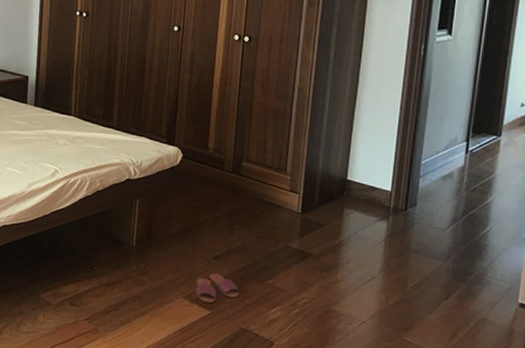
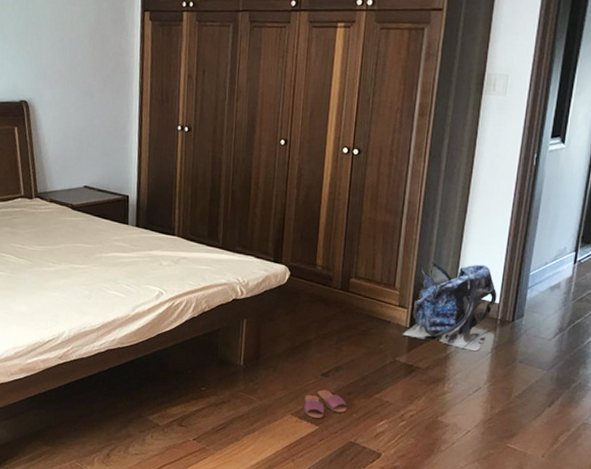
backpack: none [294,148,389,240] -> present [402,262,497,352]

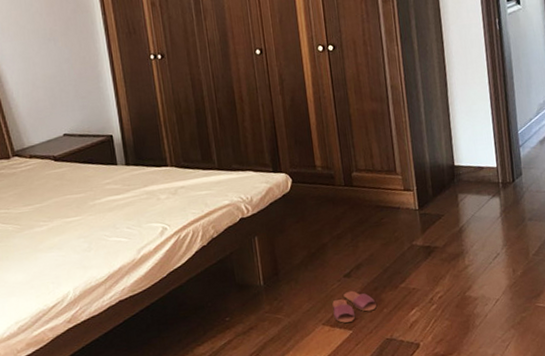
backpack: present [402,262,497,352] -> none [413,132,494,219]

